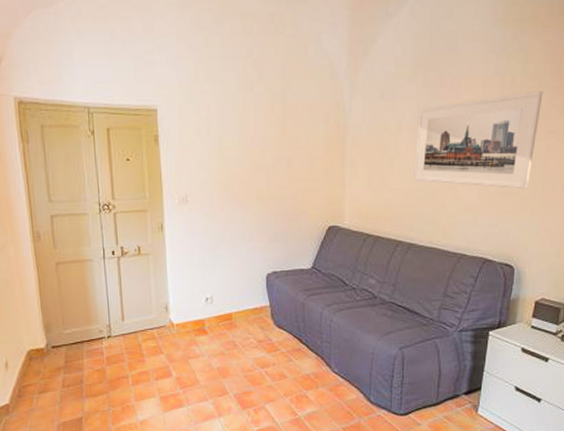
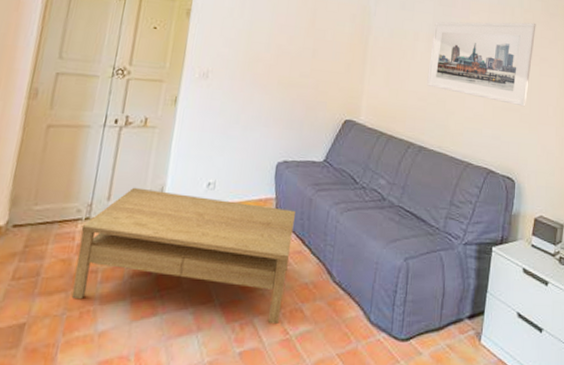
coffee table: none [106,308,290,407] -> present [71,187,295,323]

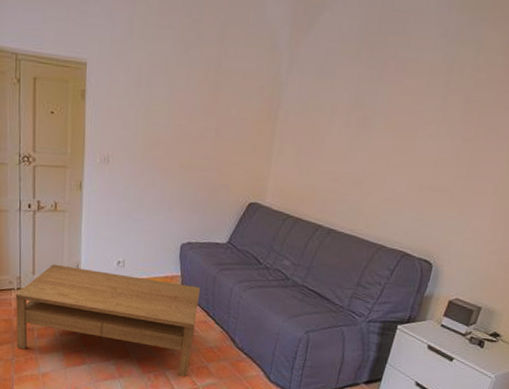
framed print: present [427,21,536,107] -> none [342,84,491,186]

